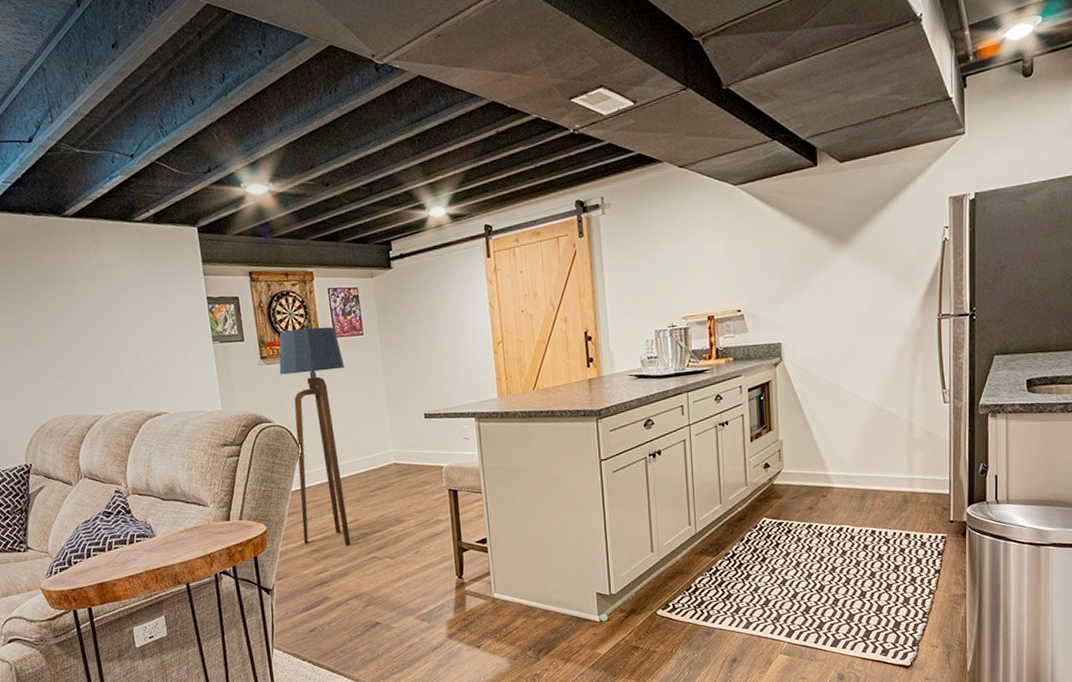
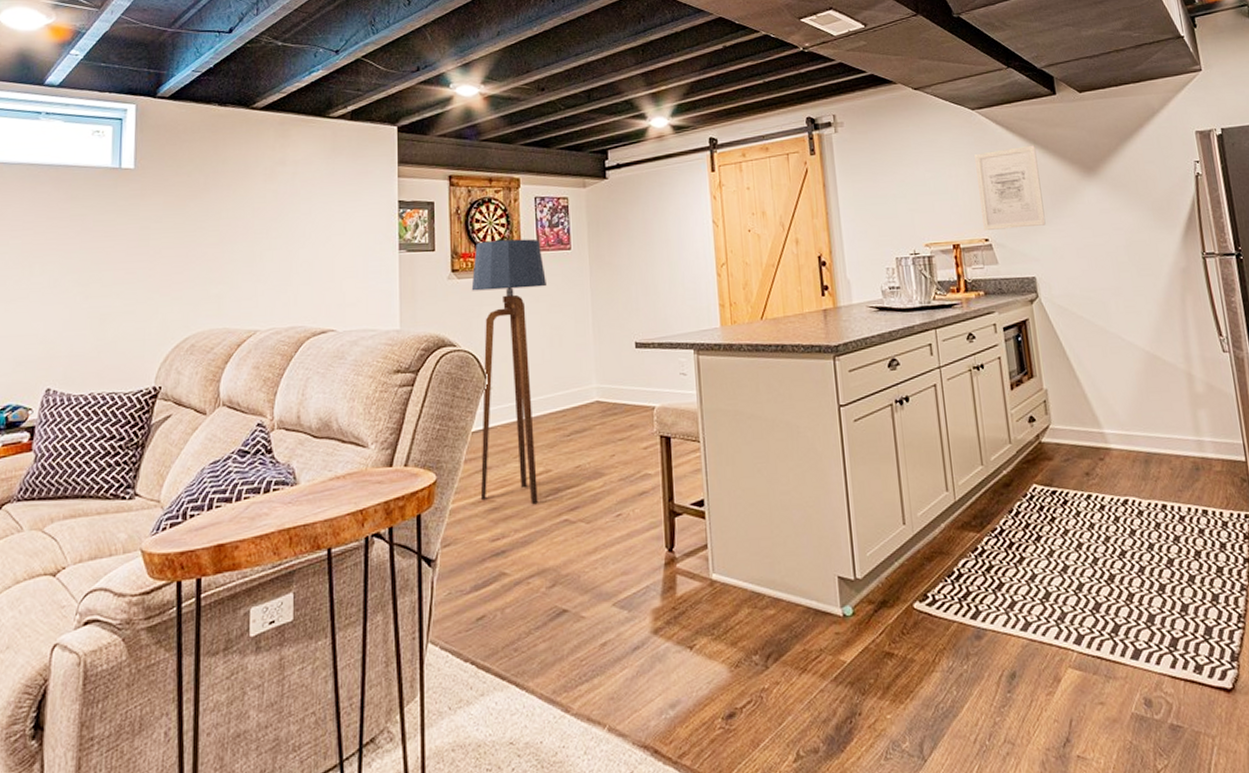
wall art: none [734,217,795,302] -> present [975,145,1046,230]

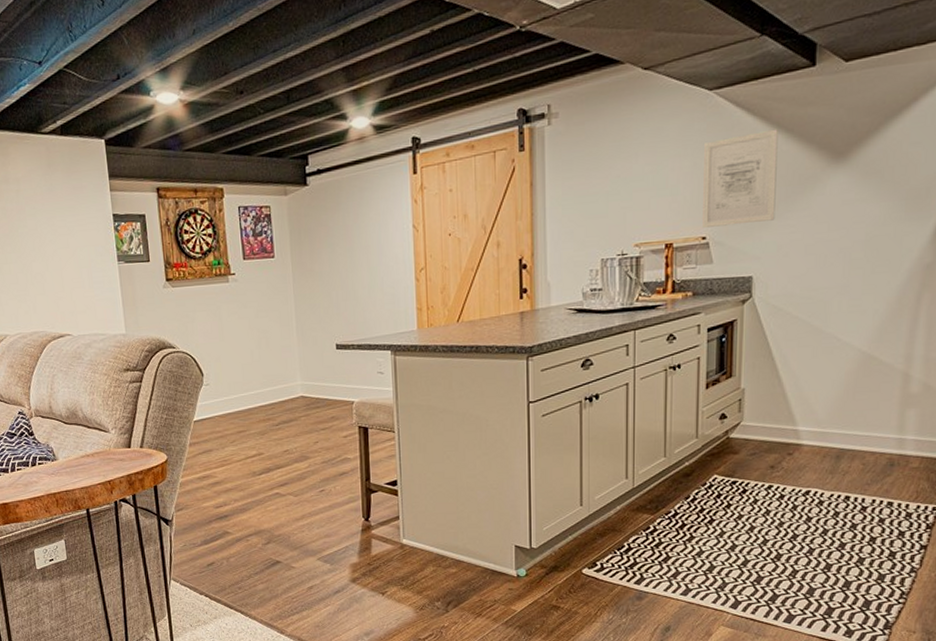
floor lamp: present [471,239,546,505] -> none [185,248,253,481]

